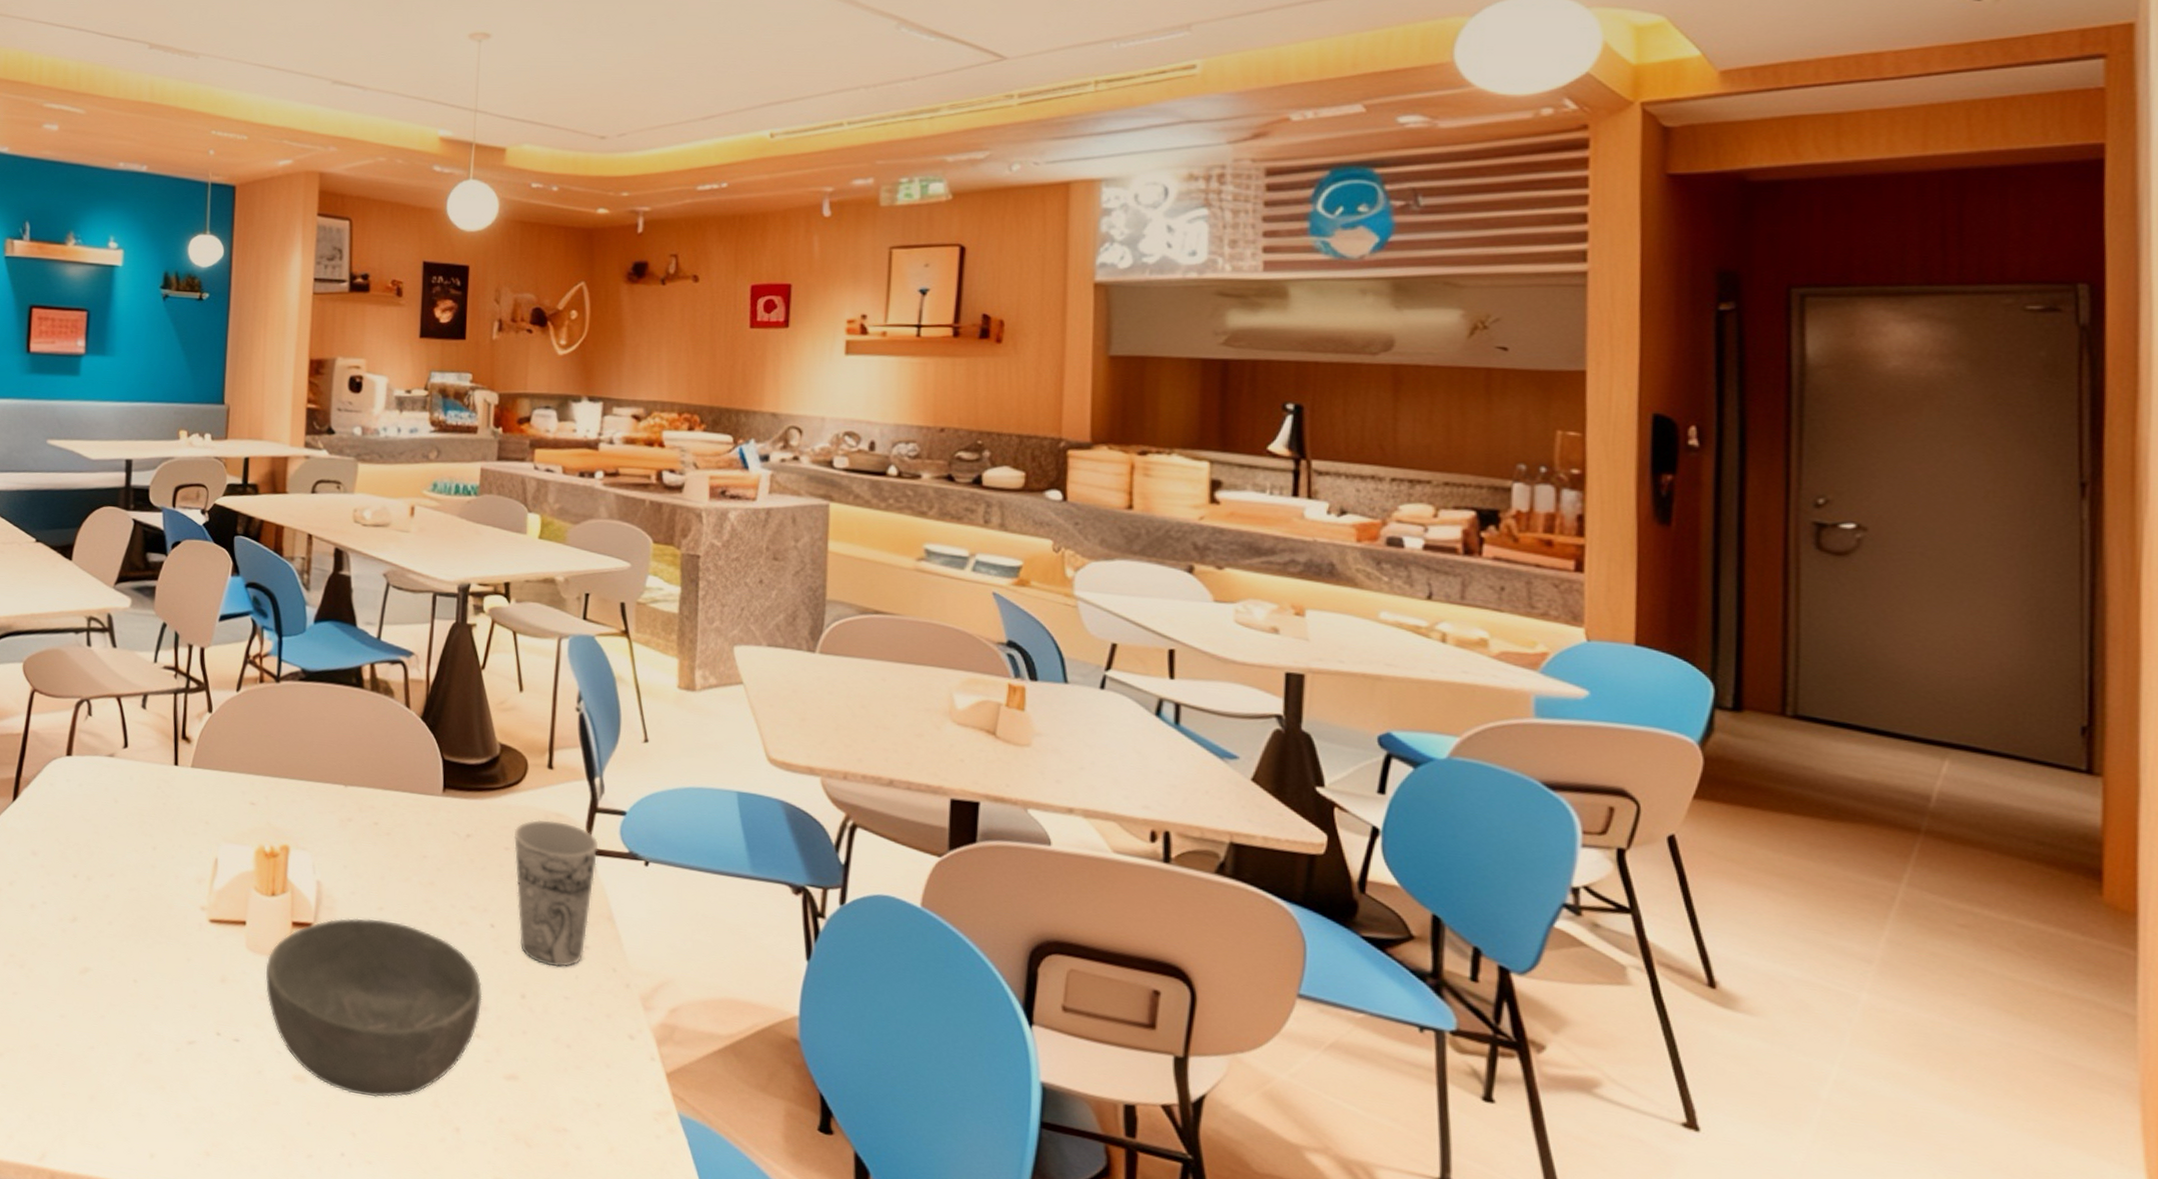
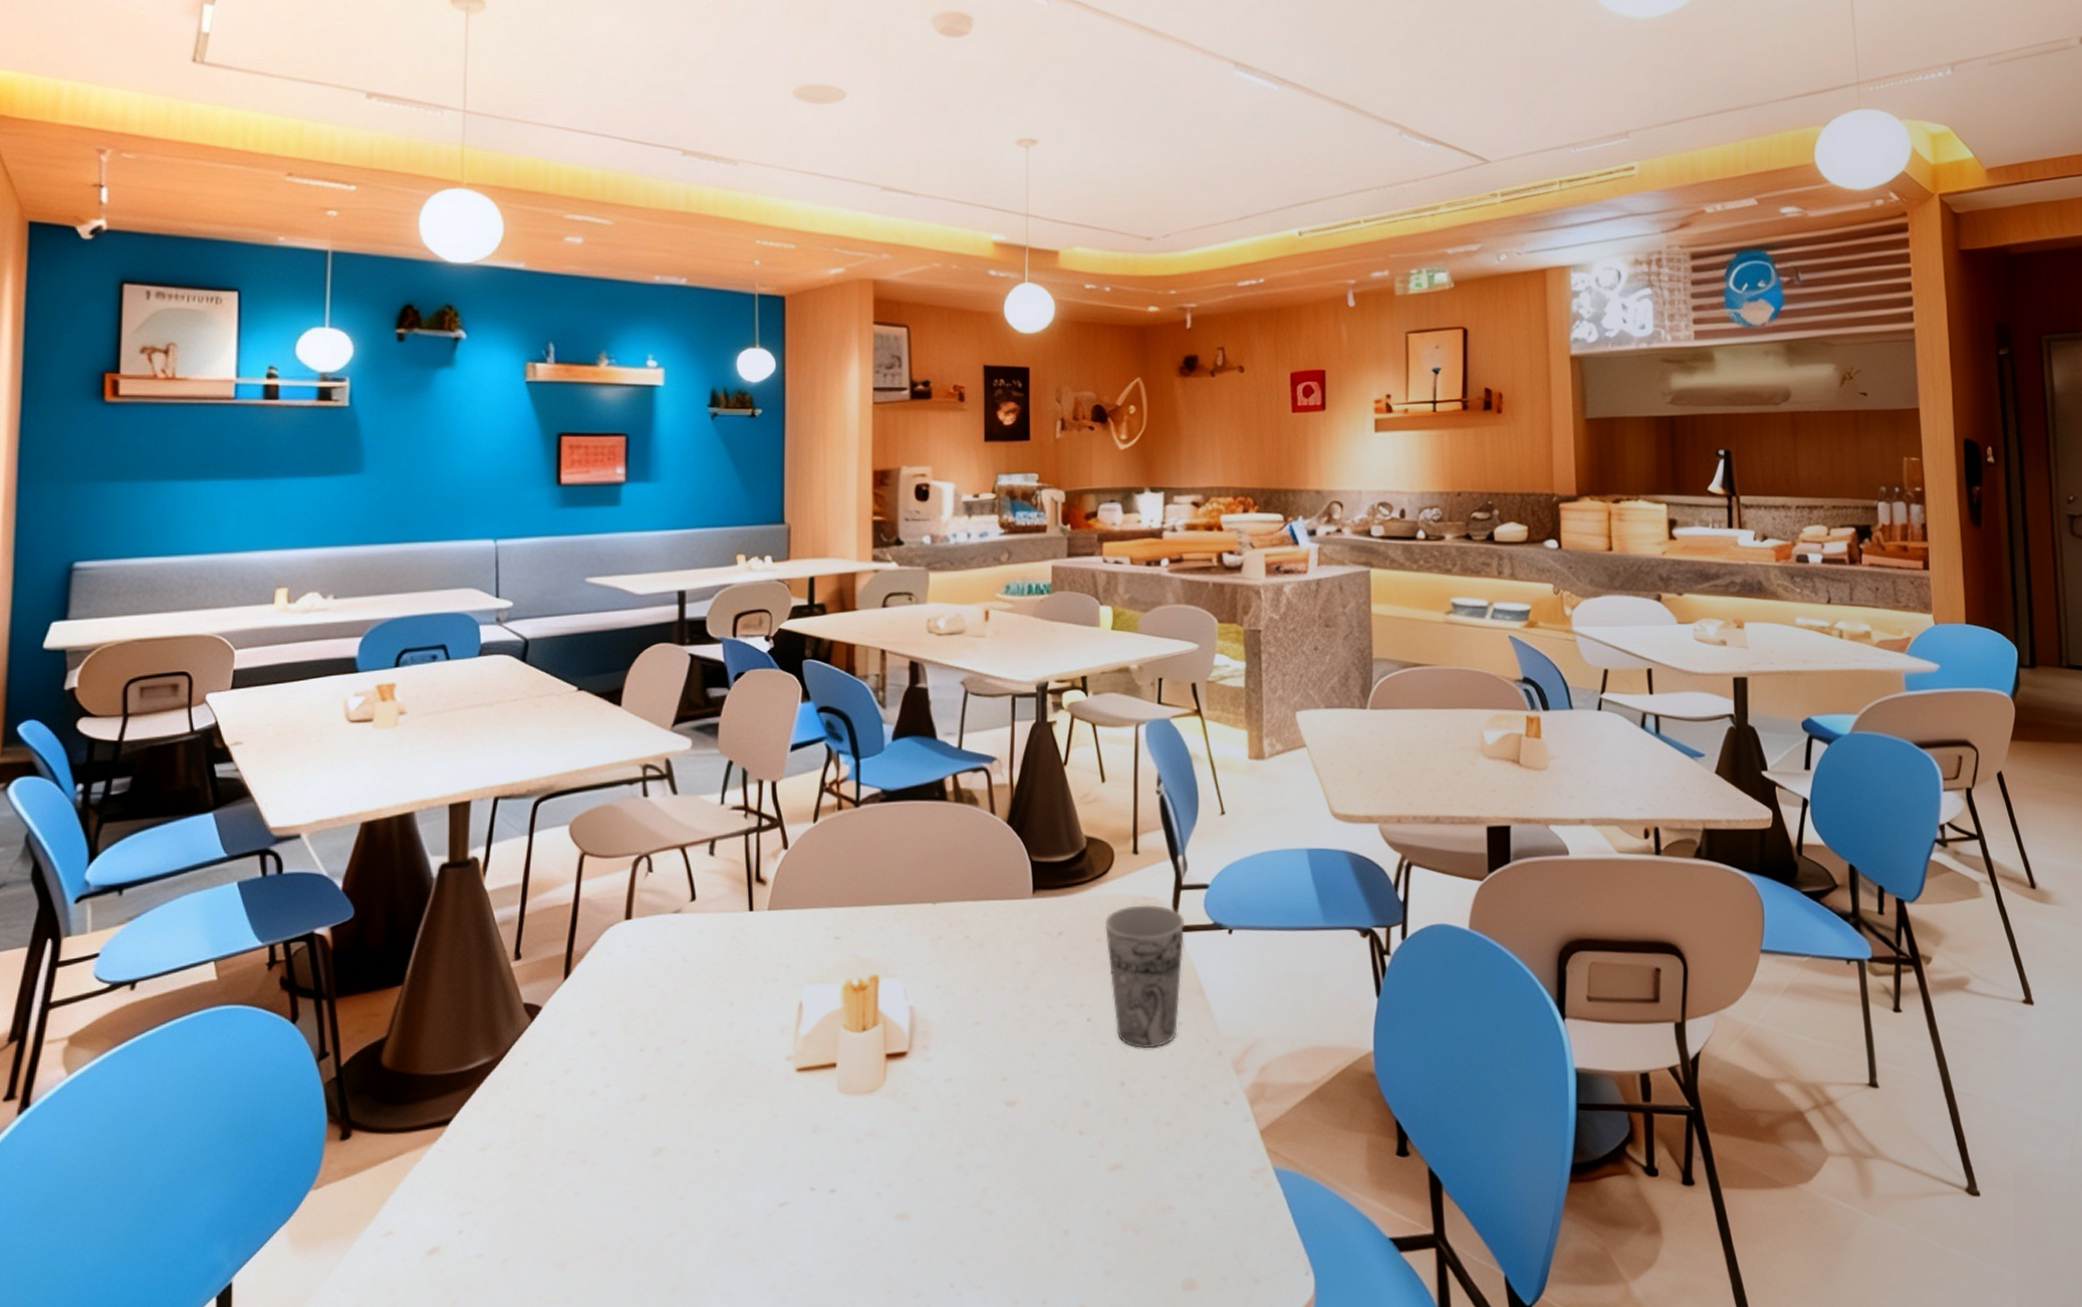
bowl: present [266,918,483,1098] -> none [860,1034,1083,1220]

